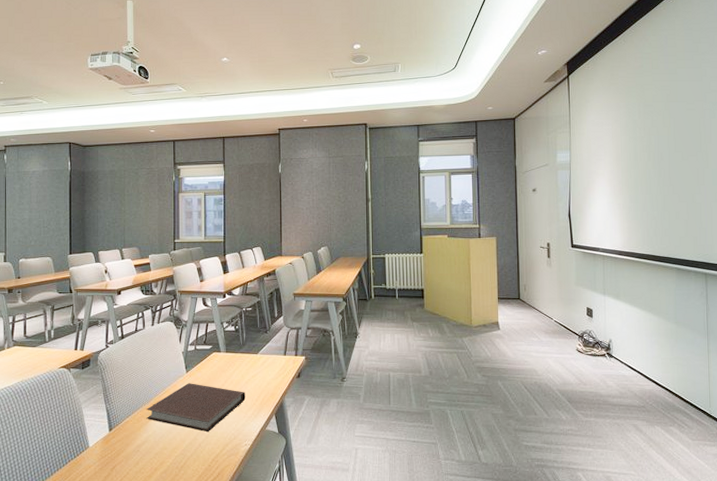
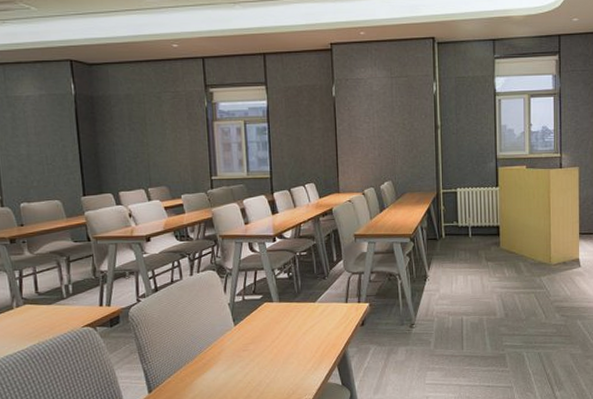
notebook: present [146,383,246,433] -> none [190,337,304,389]

